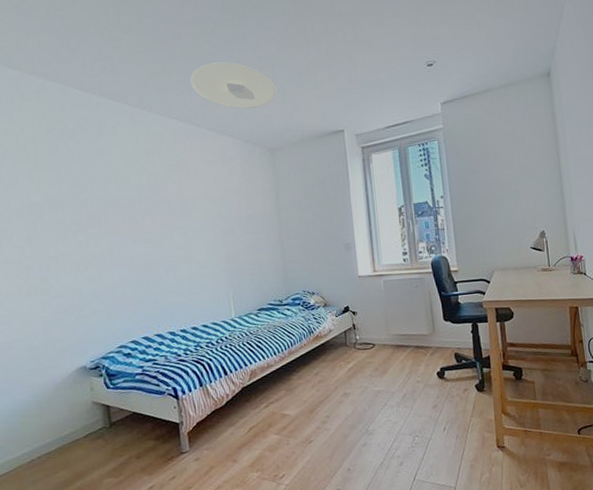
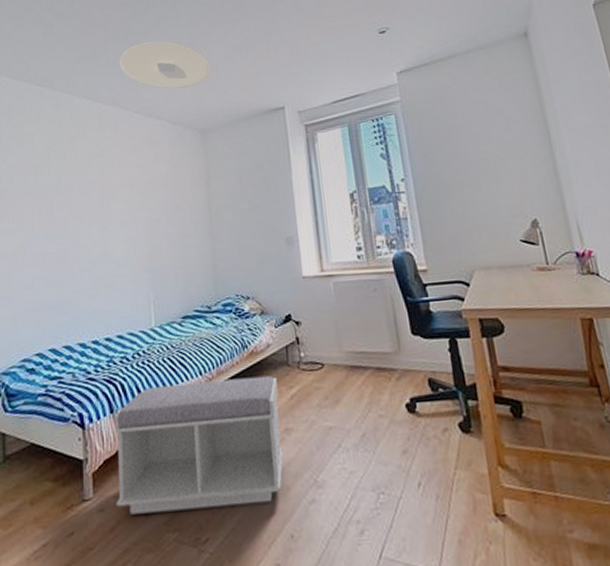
bench: none [203,354,343,461] -> present [114,375,284,515]

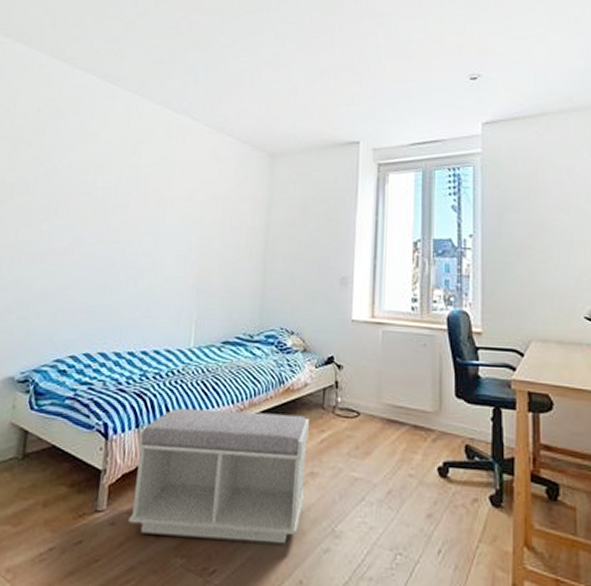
ceiling light: present [119,41,211,89] -> none [196,54,290,107]

